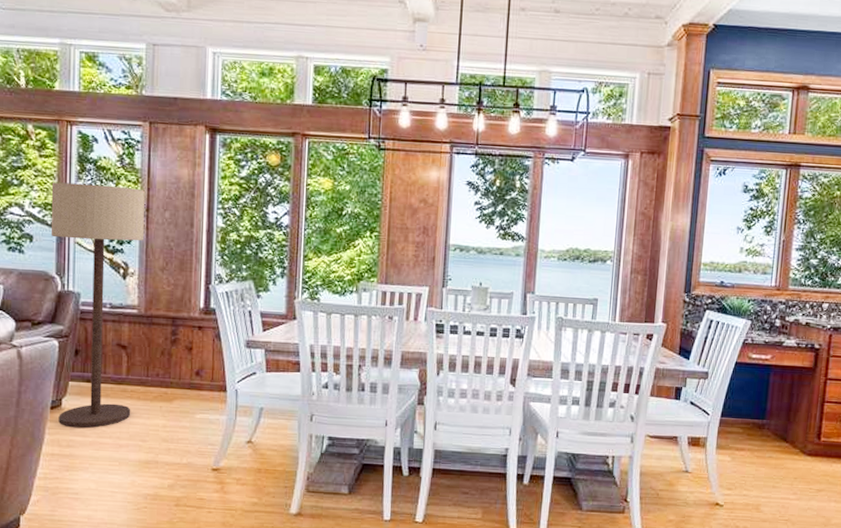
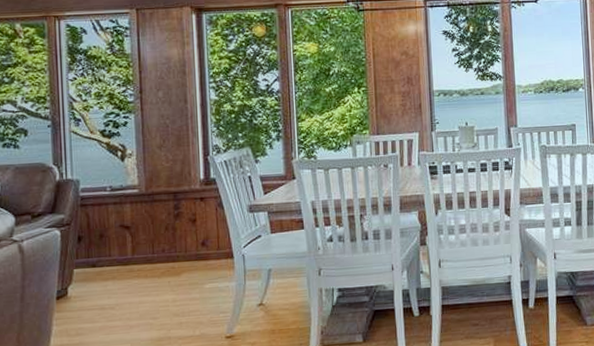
floor lamp: present [50,182,145,429] -> none [43,72,140,316]

